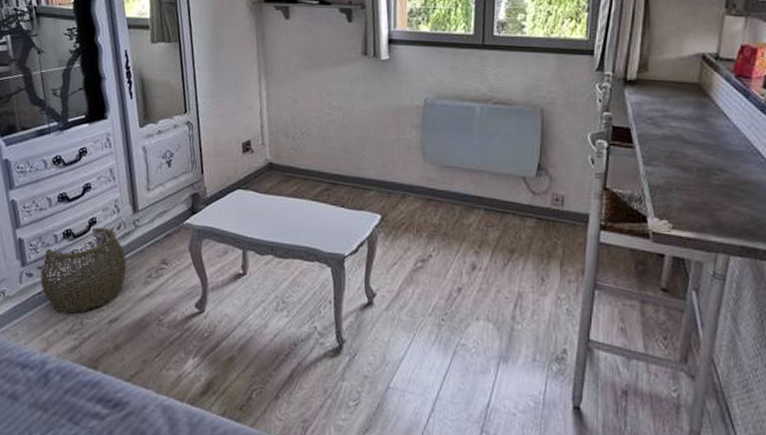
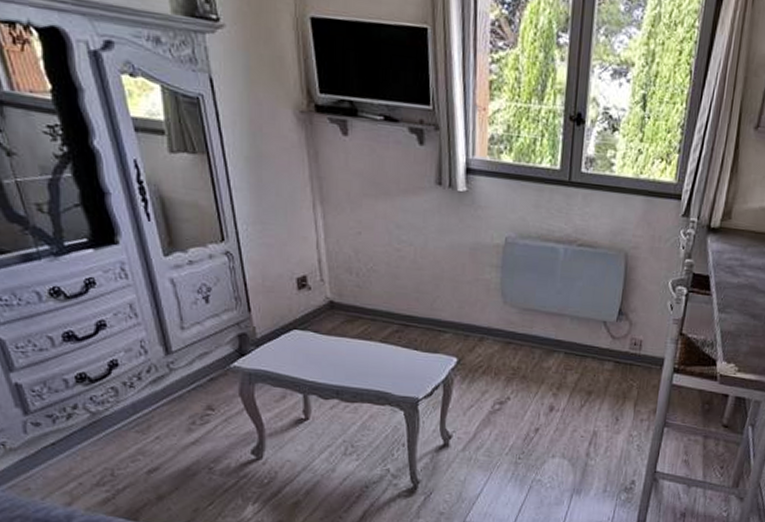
woven basket: present [40,227,127,314] -> none [50,370,164,465]

